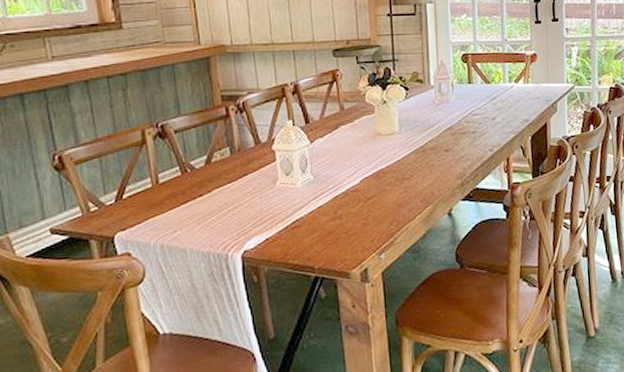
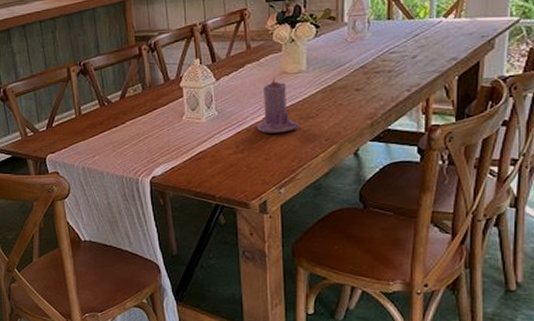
candle: none [353,138,395,197] -> present [256,76,299,133]

